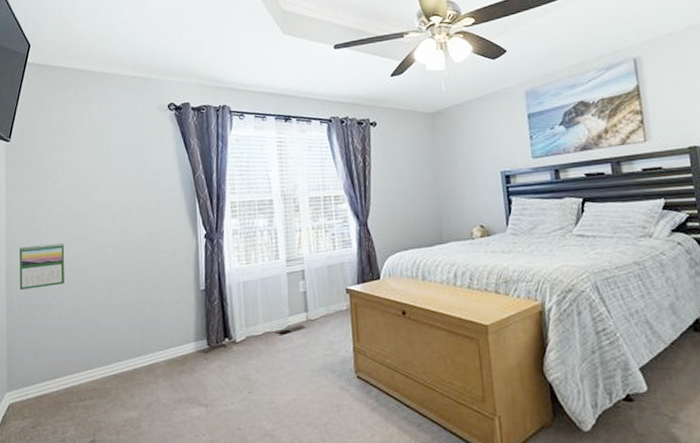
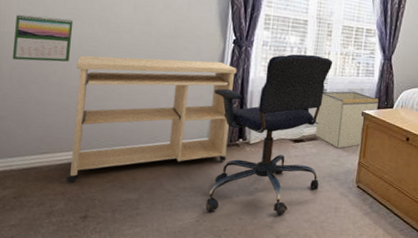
desk: none [71,260,215,406] -> present [66,55,237,183]
office chair: none [194,234,315,425] -> present [205,54,333,215]
storage bin: none [299,267,363,335] -> present [314,91,379,149]

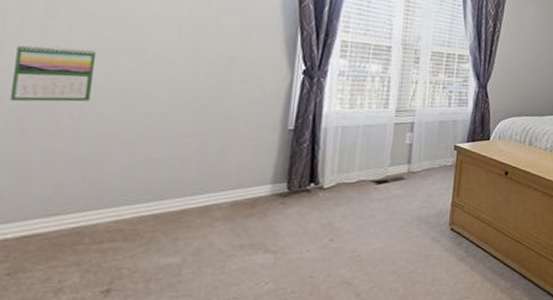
desk: present [66,55,237,183] -> none [82,93,308,249]
office chair: present [205,54,333,215] -> none [268,84,421,272]
storage bin: present [314,91,379,149] -> none [401,123,474,188]

